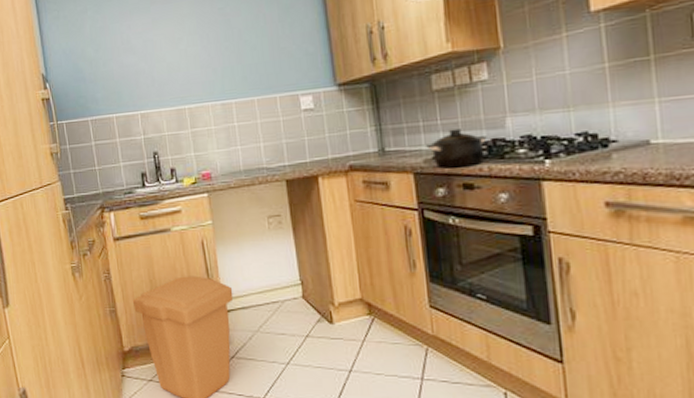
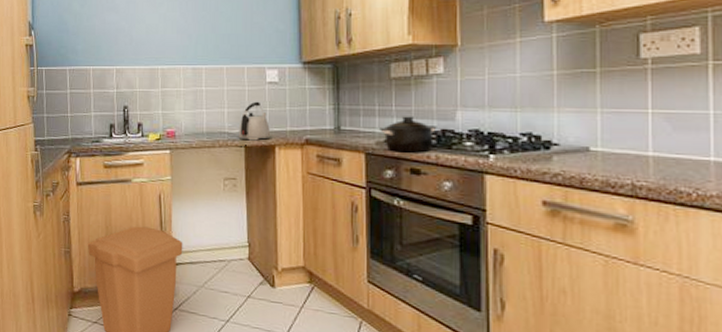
kettle: none [277,131,313,174] -> present [238,101,271,141]

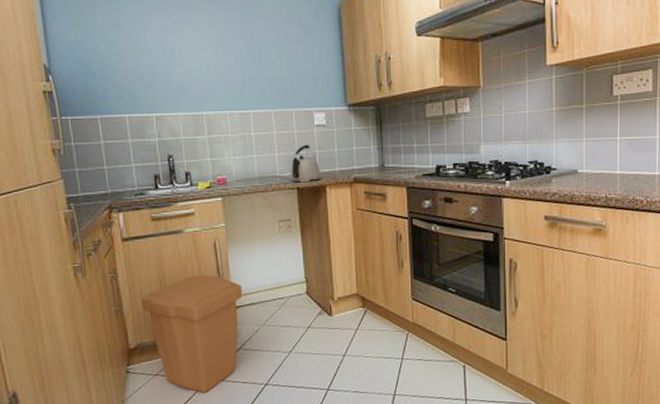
saucepan: present [380,116,437,153] -> none [418,151,465,184]

